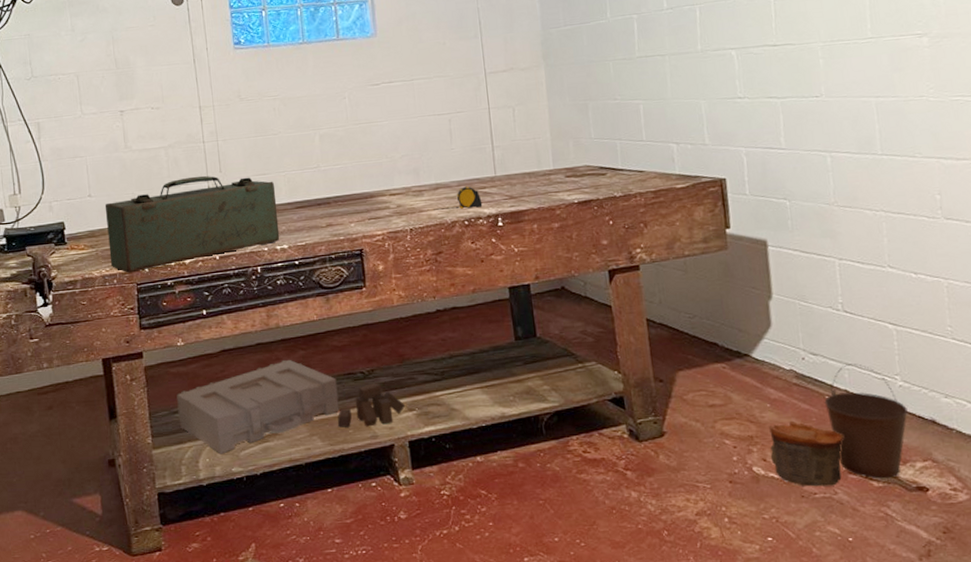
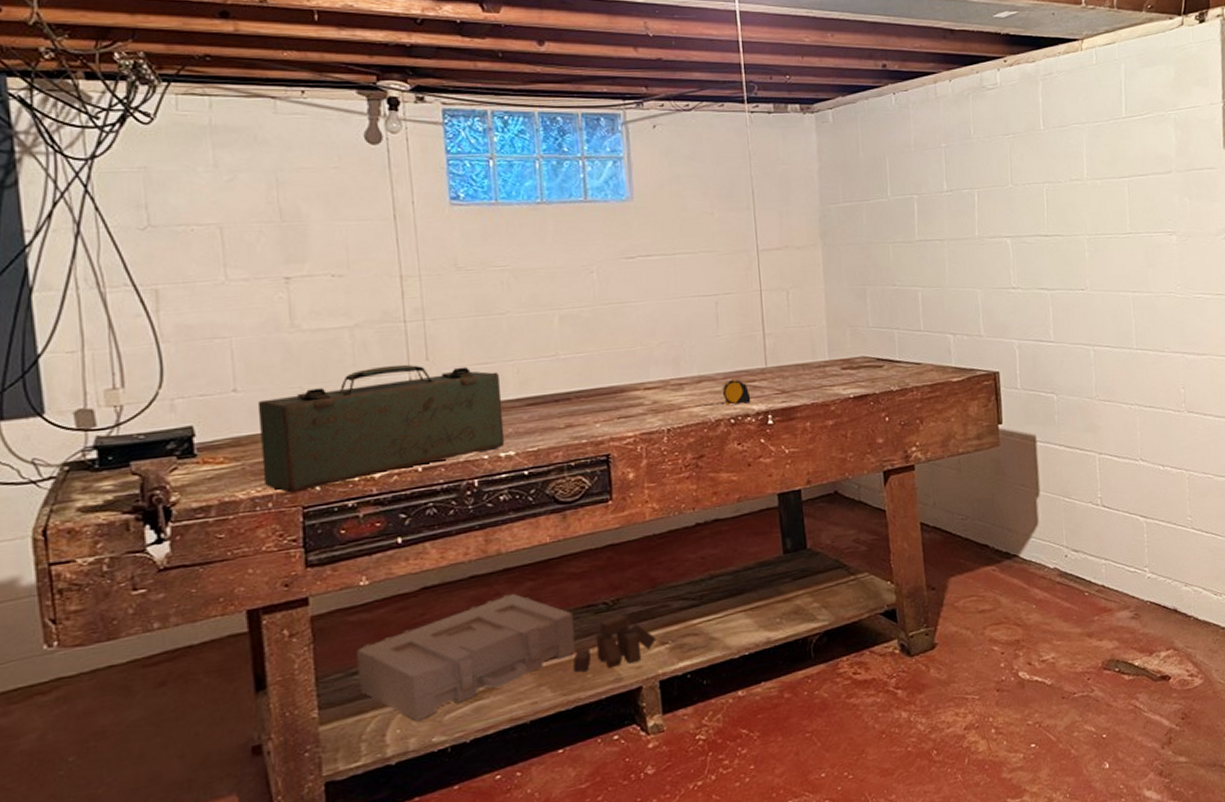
can: present [769,420,844,487] -> none [1034,620,1101,687]
bucket: present [824,363,908,478] -> none [1084,558,1155,672]

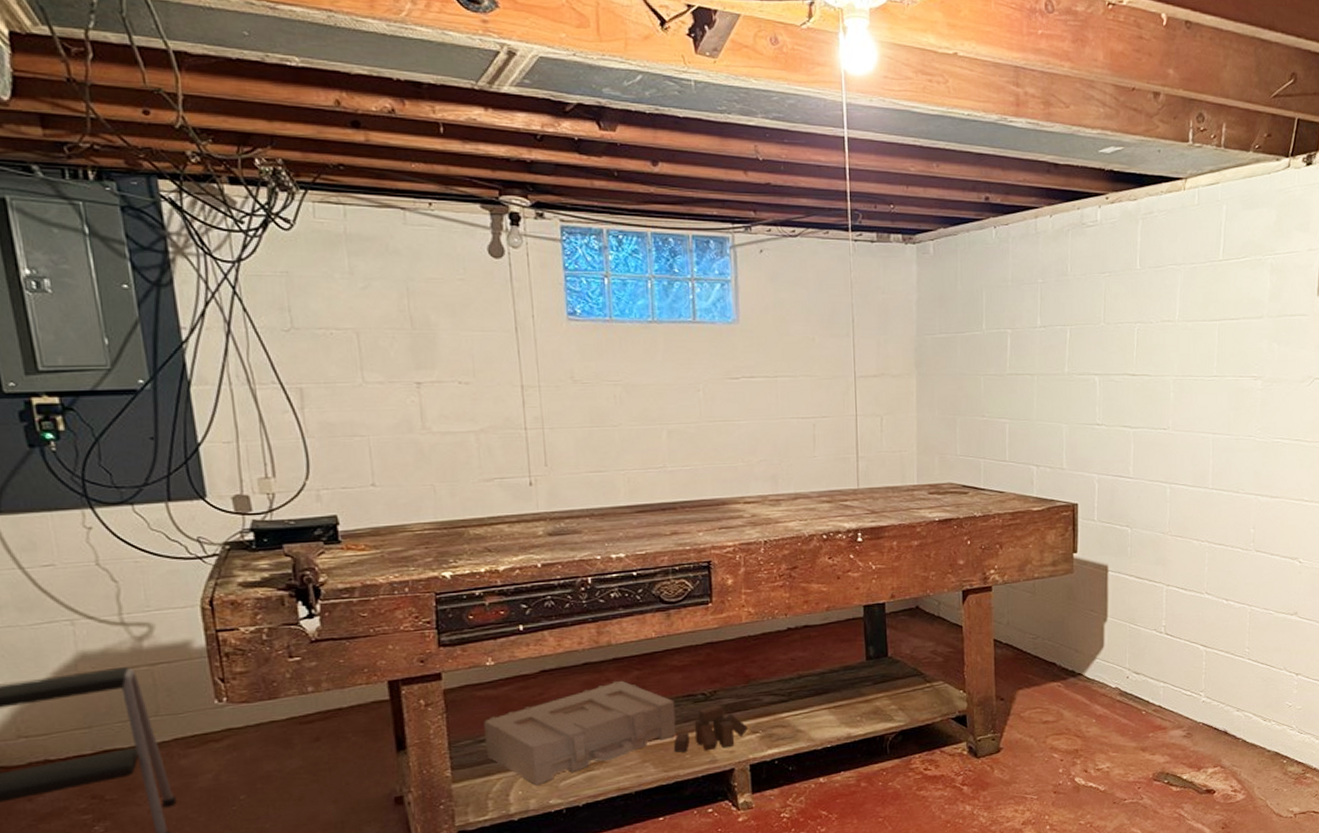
toolbox: present [257,364,505,494] -> none [393,468,616,581]
tape measure: present [695,378,751,408] -> none [791,497,843,523]

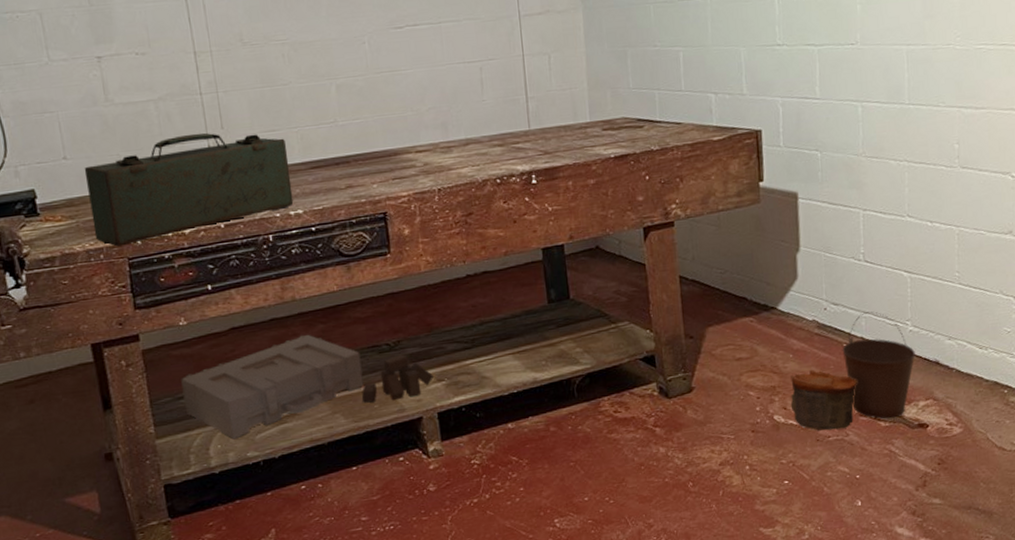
toolbox: none [393,468,616,581] -> present [84,133,294,247]
can: none [1091,734,1154,794] -> present [790,369,858,431]
bucket: none [1141,681,1207,784] -> present [842,311,915,419]

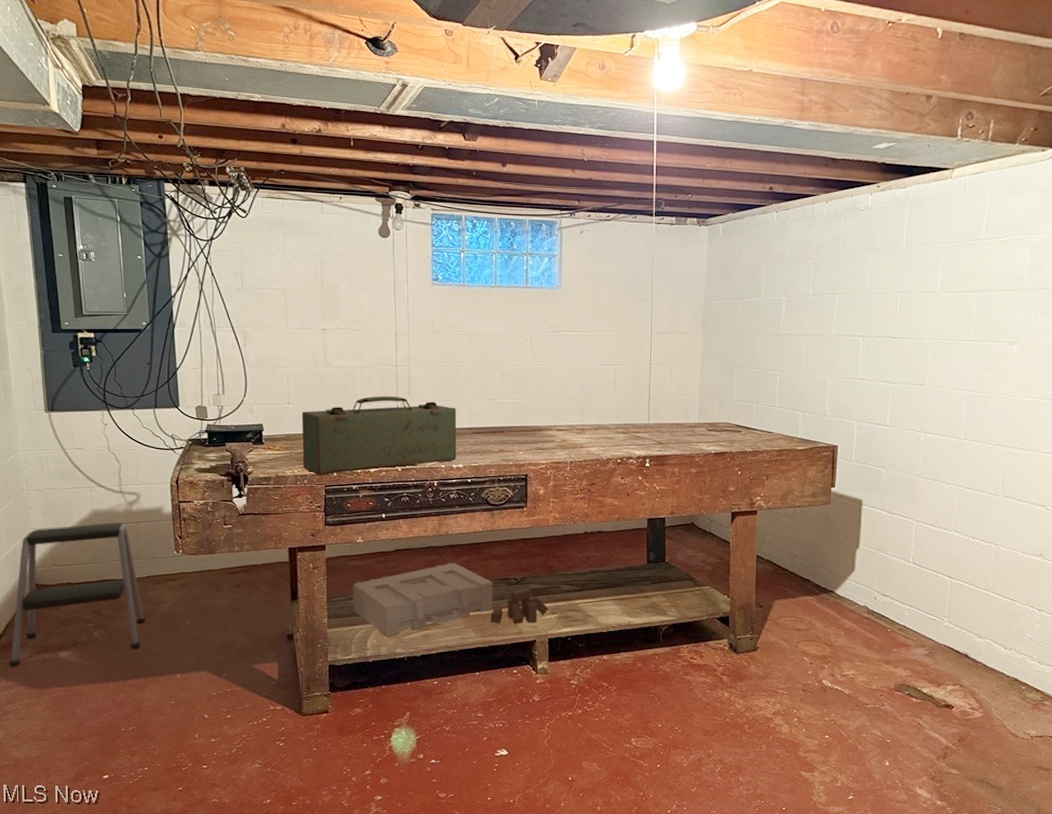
can: present [790,369,858,431] -> none [837,646,897,699]
bucket: present [842,311,915,419] -> none [886,605,948,696]

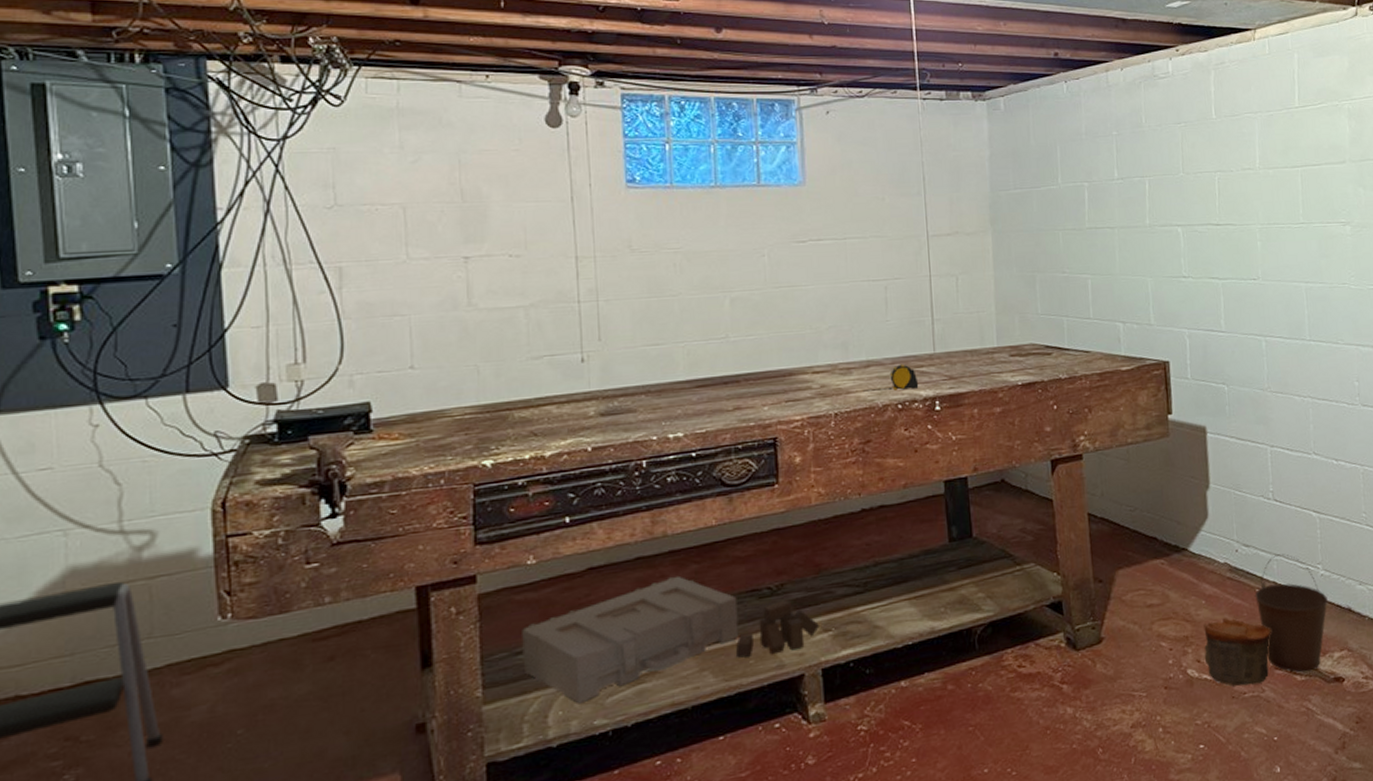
toolbox: present [301,395,457,475] -> none [433,344,674,471]
tape measure: none [592,429,635,449] -> present [863,364,919,393]
can: none [837,646,897,699] -> present [1203,617,1272,687]
bucket: none [886,605,948,696] -> present [1255,554,1328,672]

